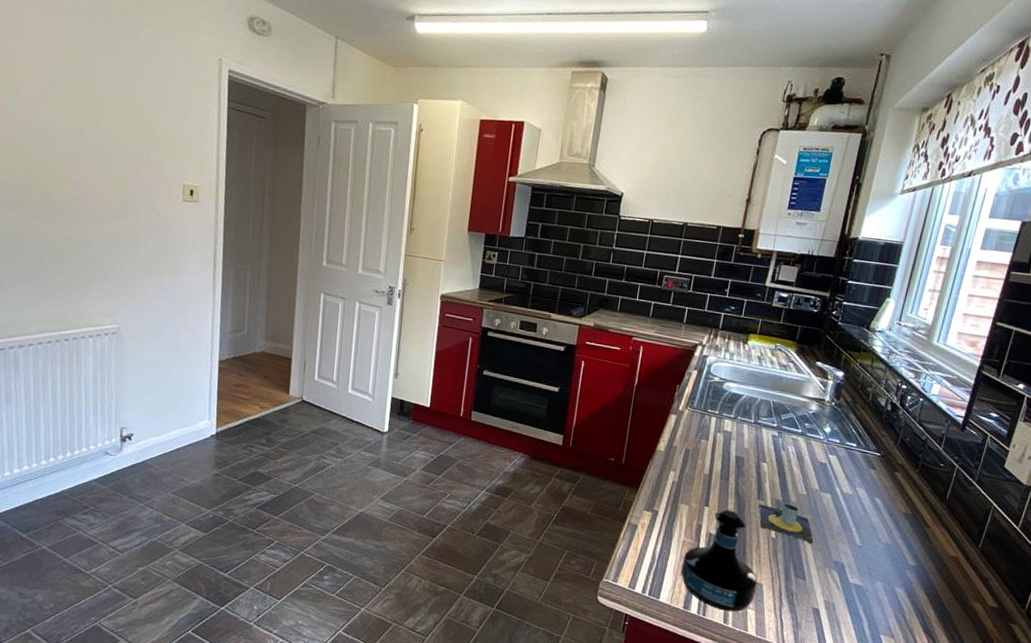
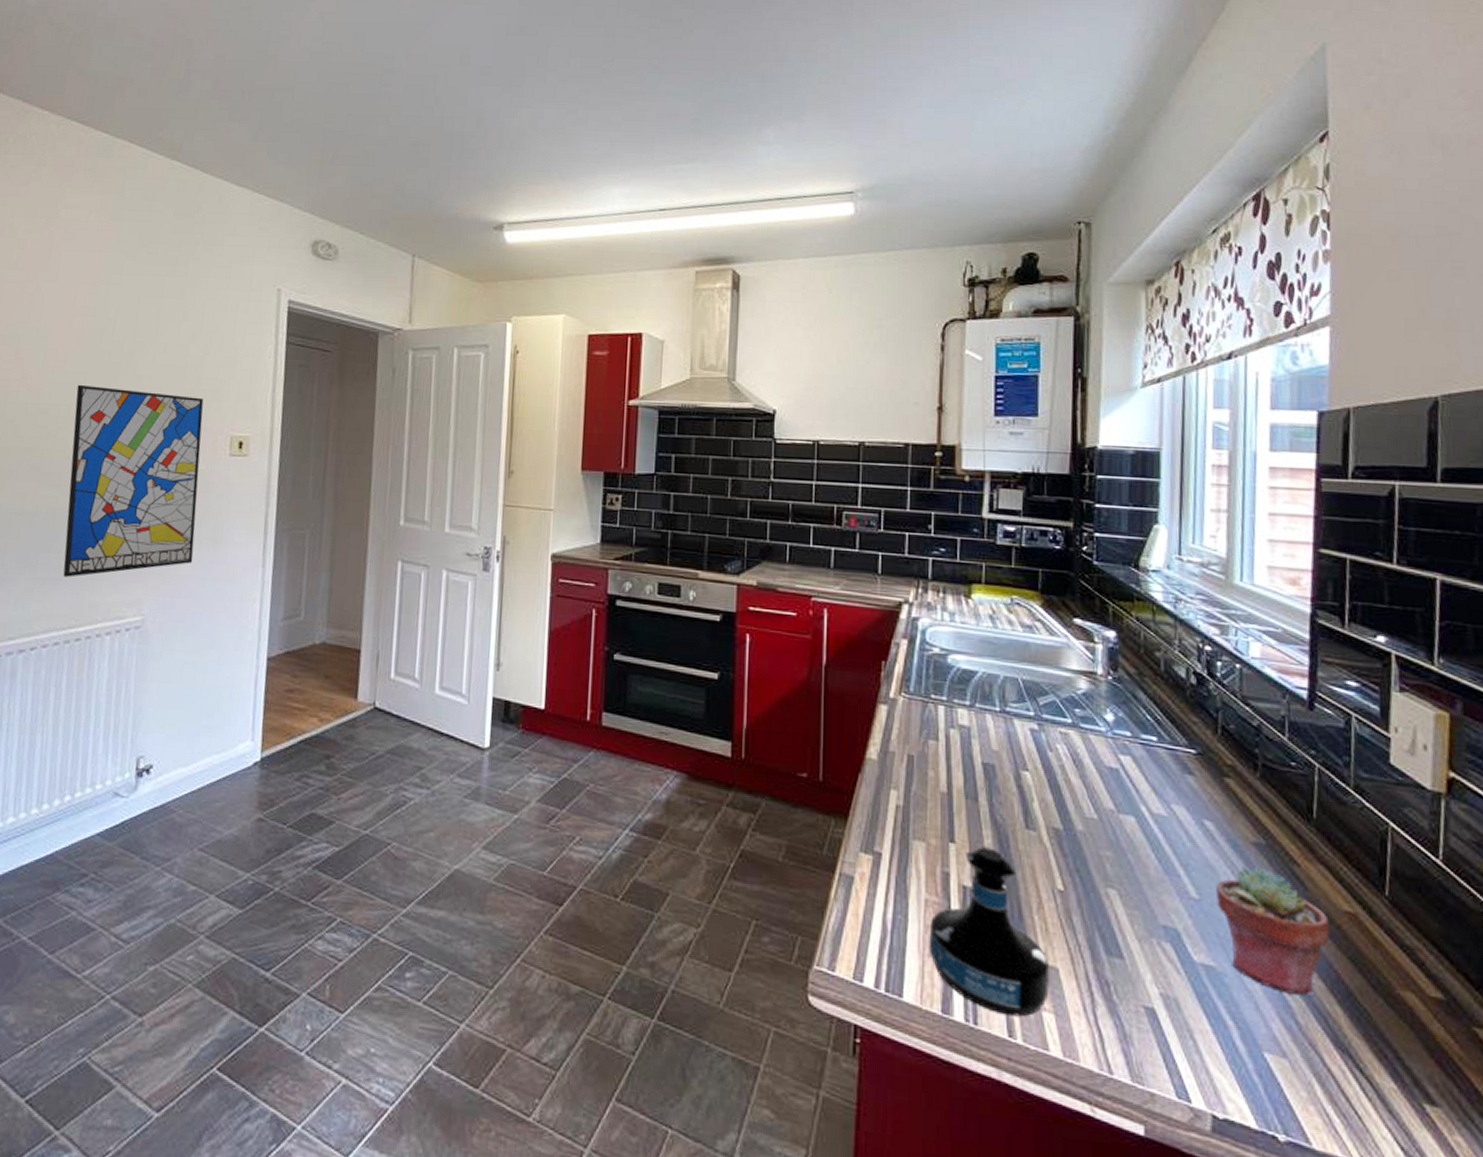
wall art: none [48,131,159,292] -> present [63,384,204,577]
mug: present [759,503,813,545] -> none [1029,834,1123,899]
potted succulent: none [872,527,940,604] -> present [1216,866,1330,996]

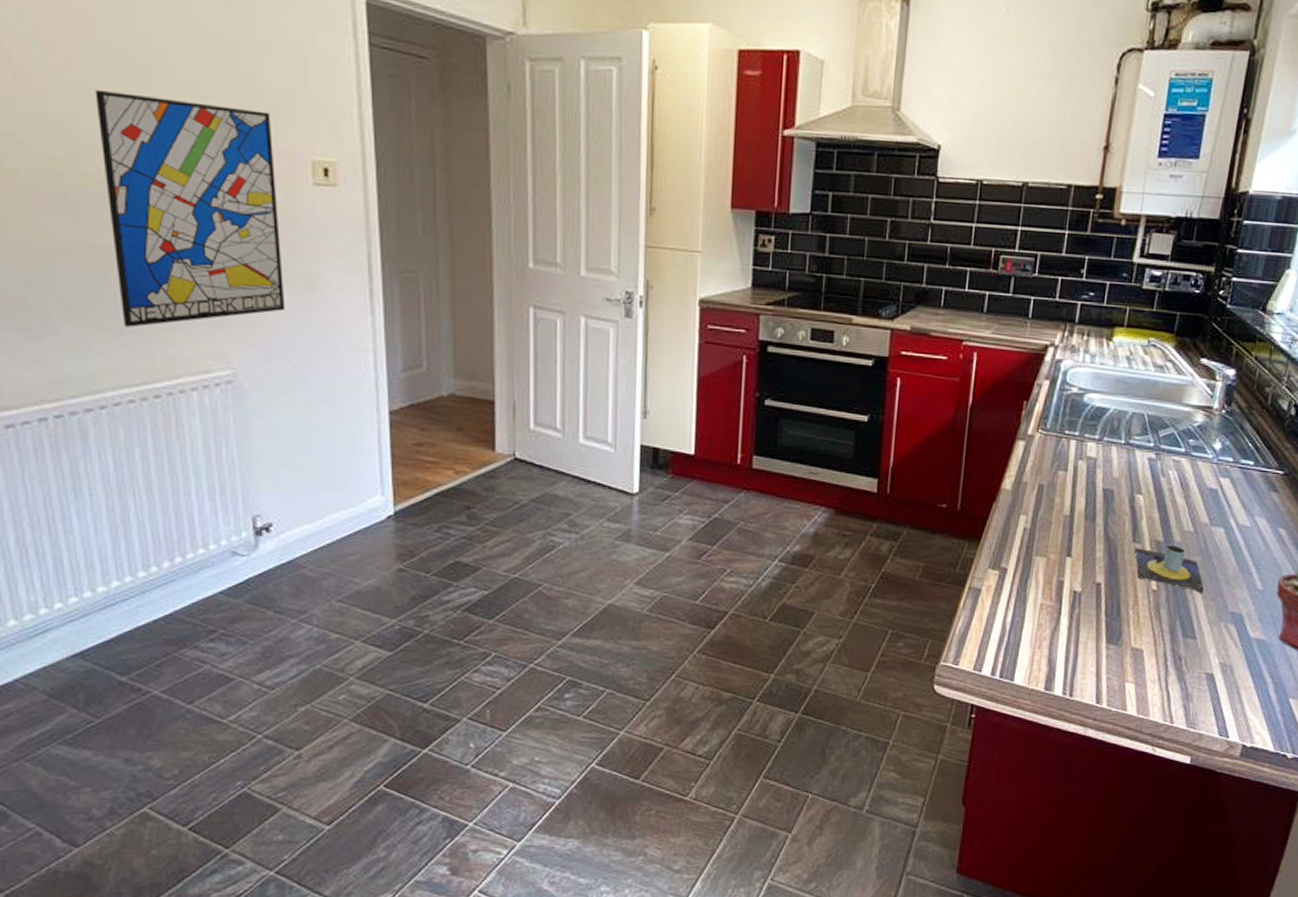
tequila bottle: present [929,847,1049,1017] -> none [1039,559,1137,688]
mug: none [1029,834,1123,899] -> present [1135,544,1204,594]

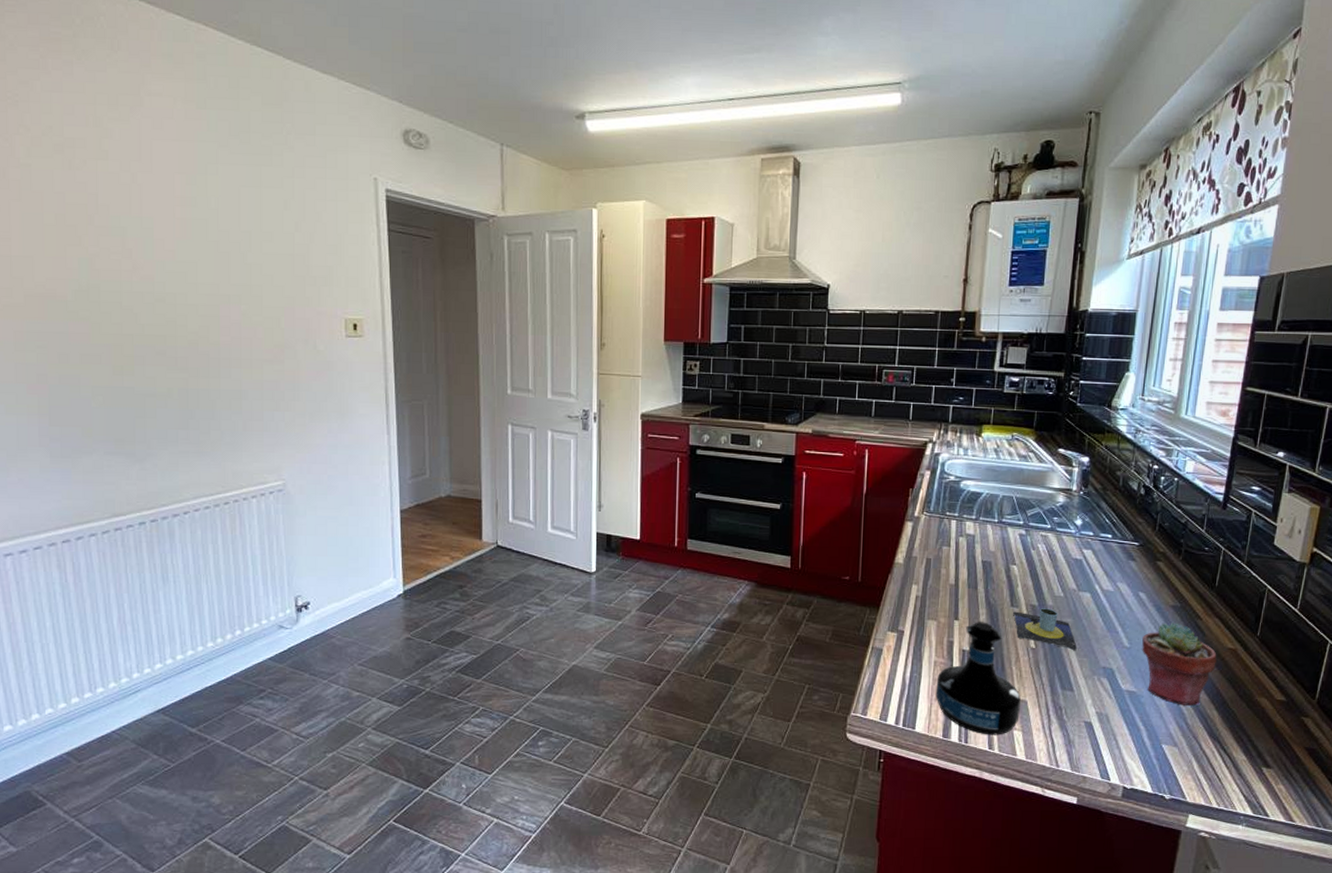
wall art: present [95,89,286,327] -> none [190,273,323,450]
tequila bottle: none [1039,559,1137,688] -> present [936,622,1021,735]

